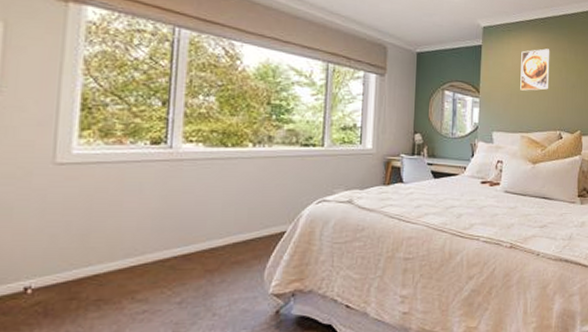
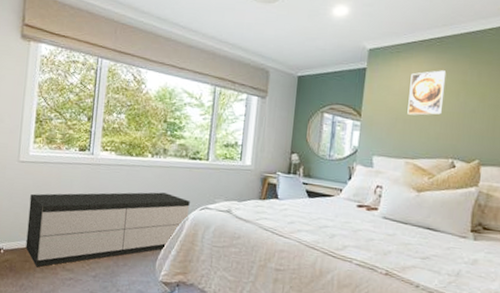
storage bench: none [70,188,304,303] -> present [25,192,190,267]

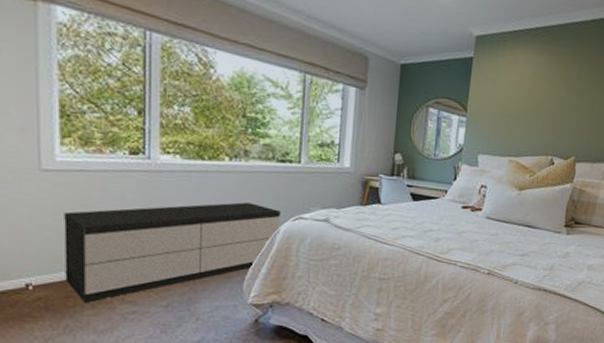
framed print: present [407,70,447,115] -> none [512,62,550,111]

